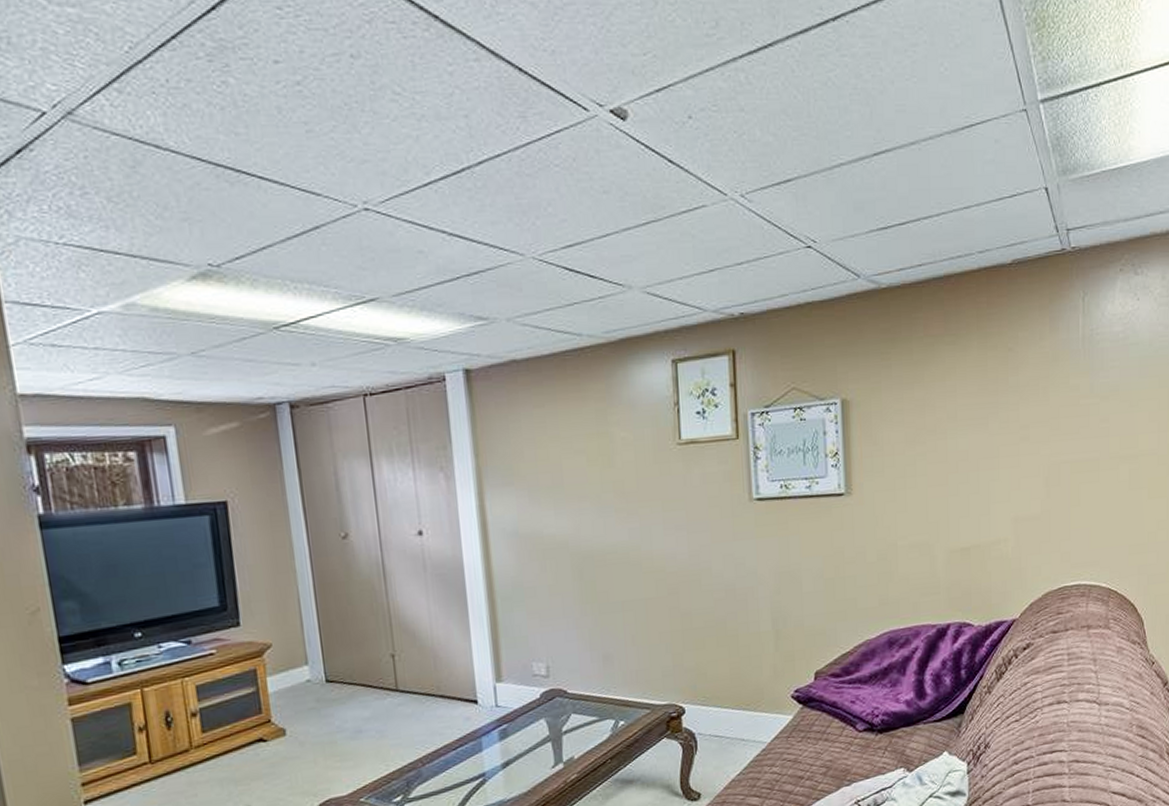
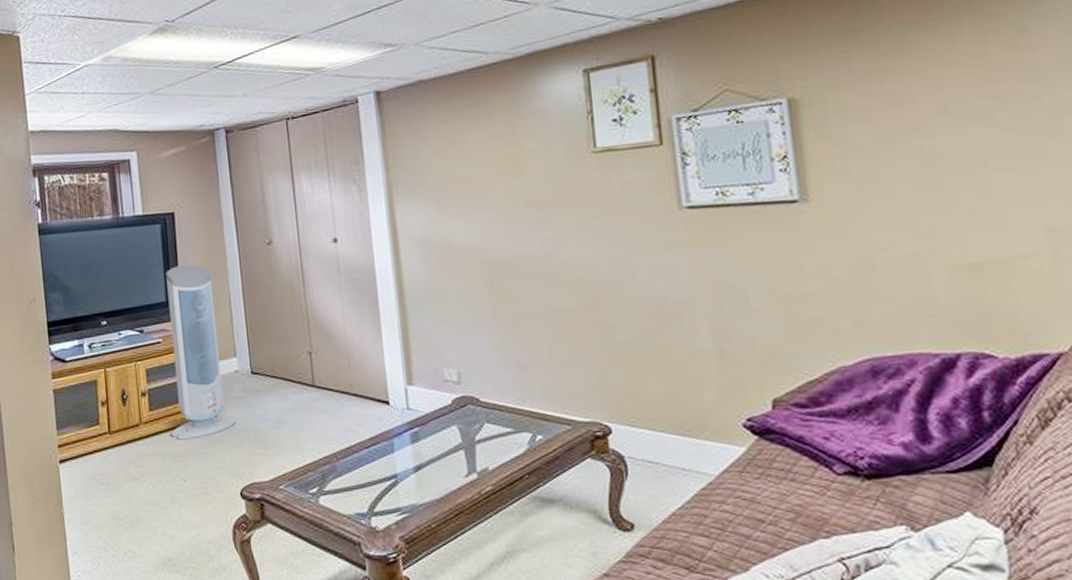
air purifier: none [218,562,309,762] -> present [166,264,236,440]

